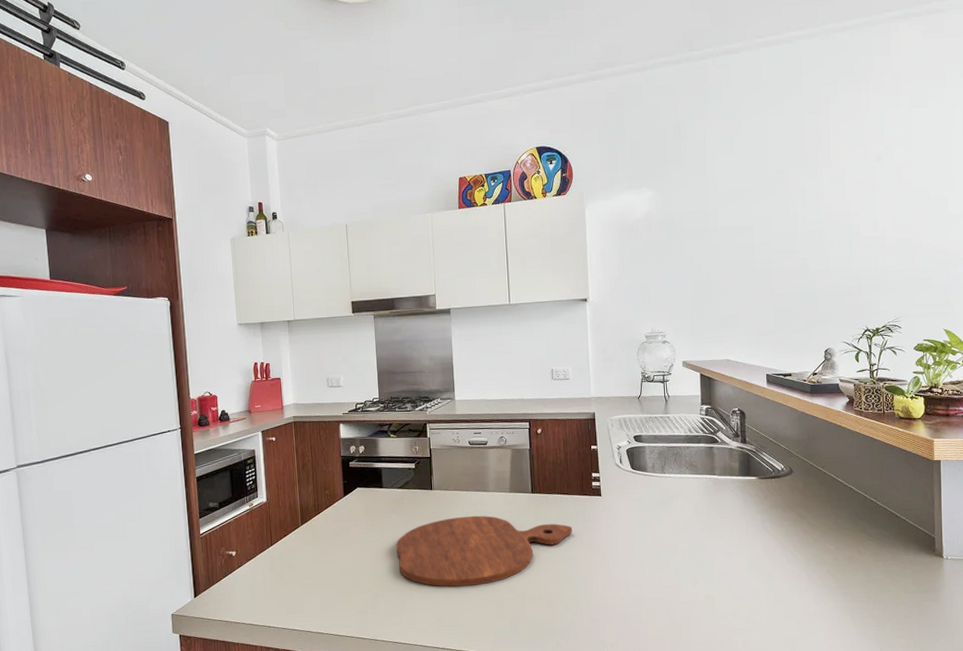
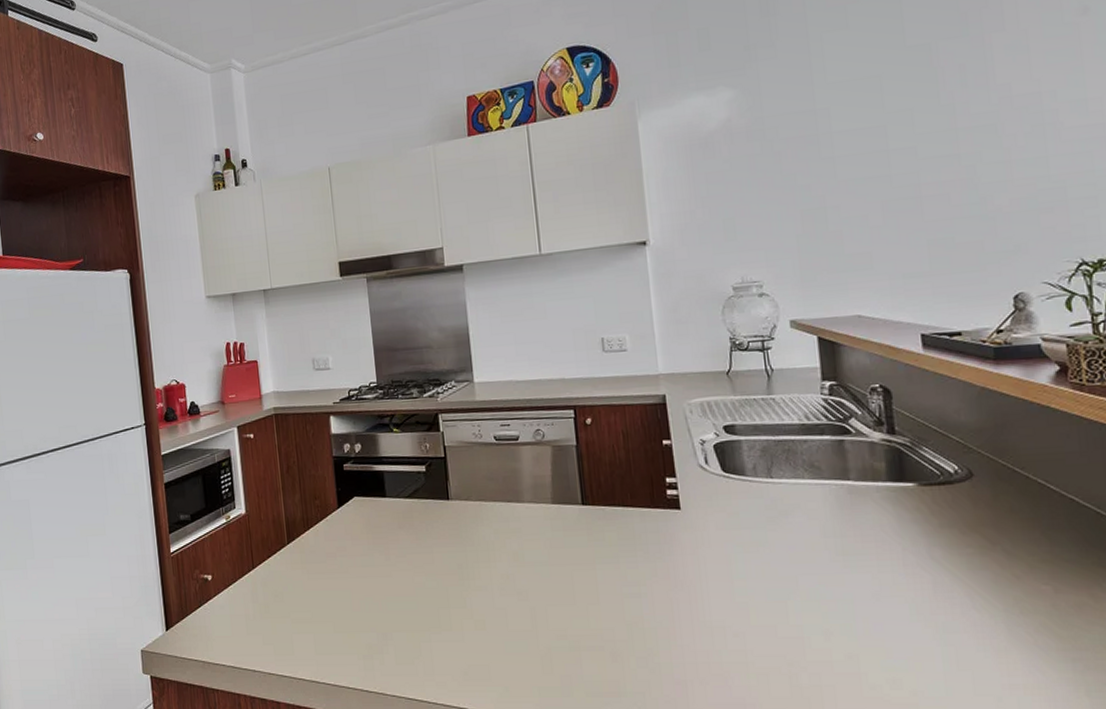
cutting board: present [396,515,573,587] -> none [405,534,642,629]

